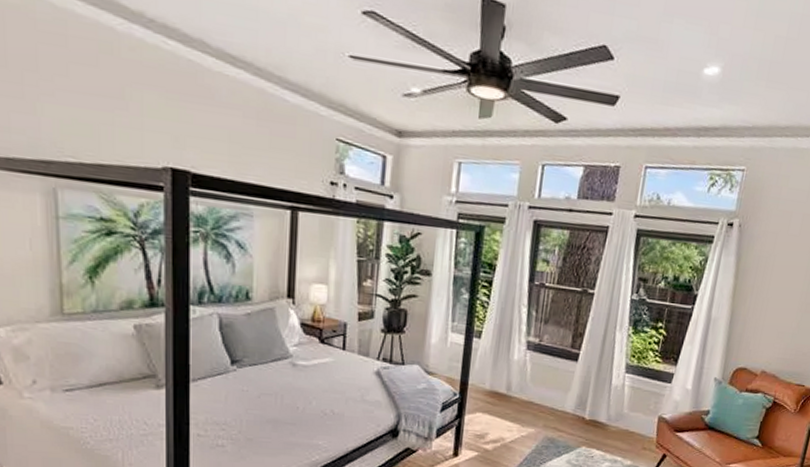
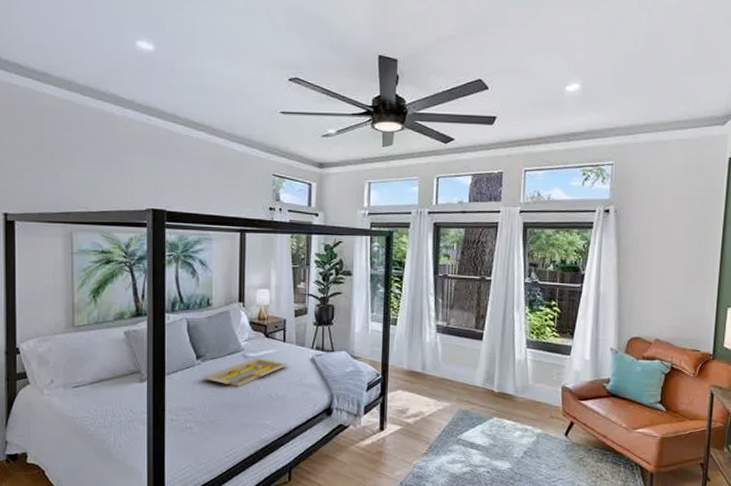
serving tray: none [237,367,349,400] -> present [202,358,289,387]

